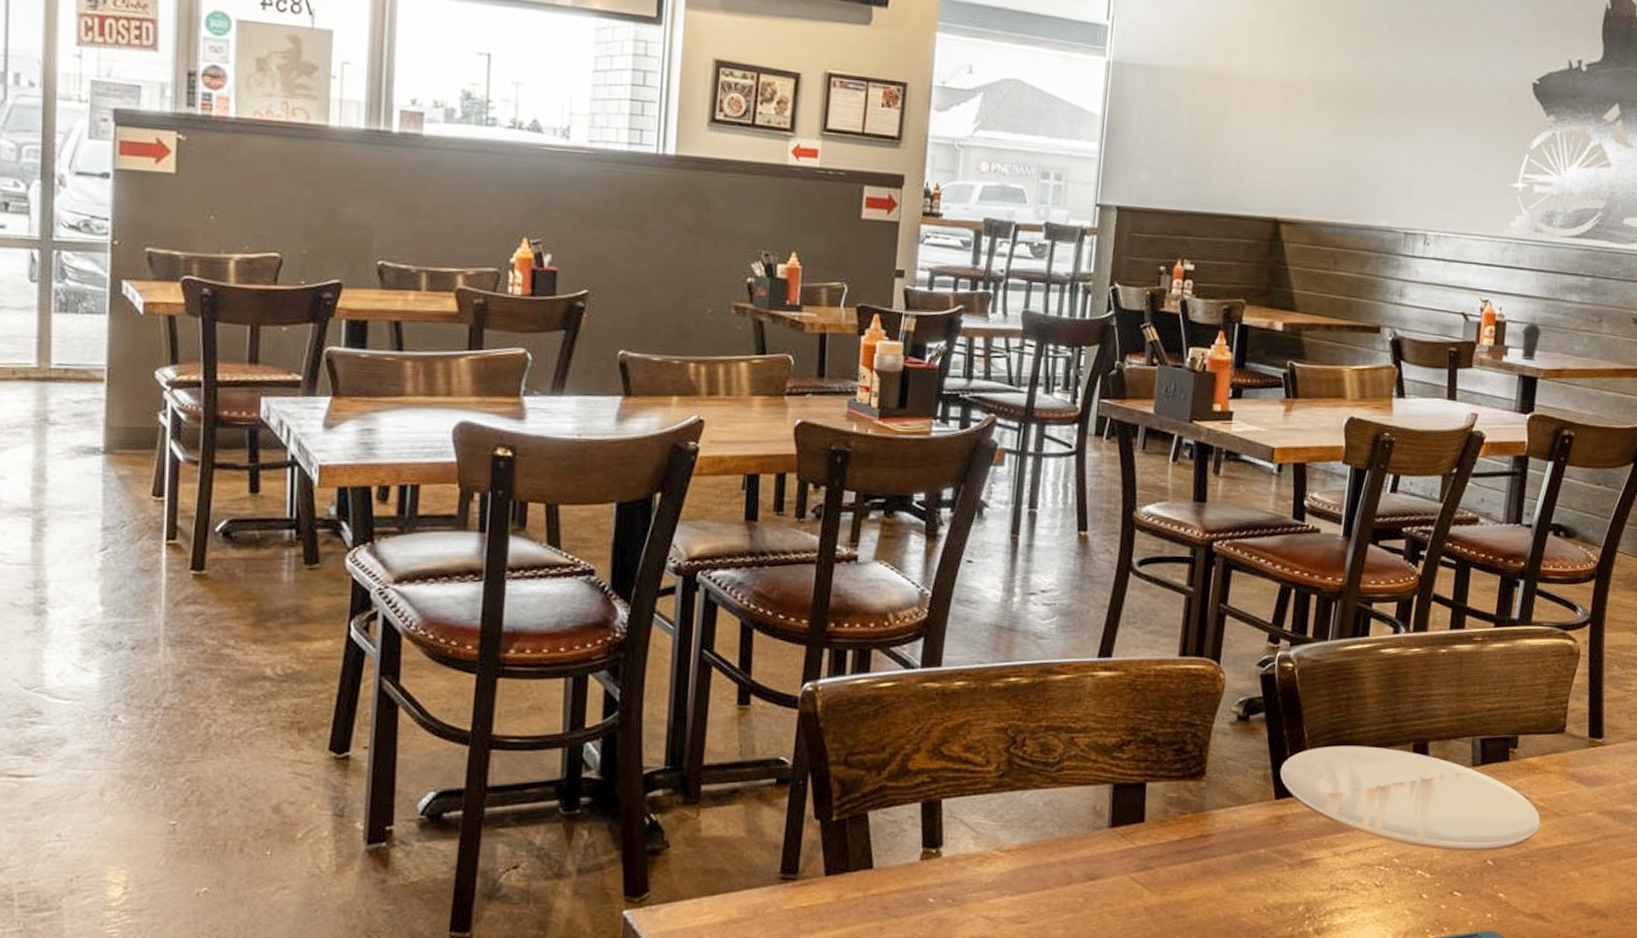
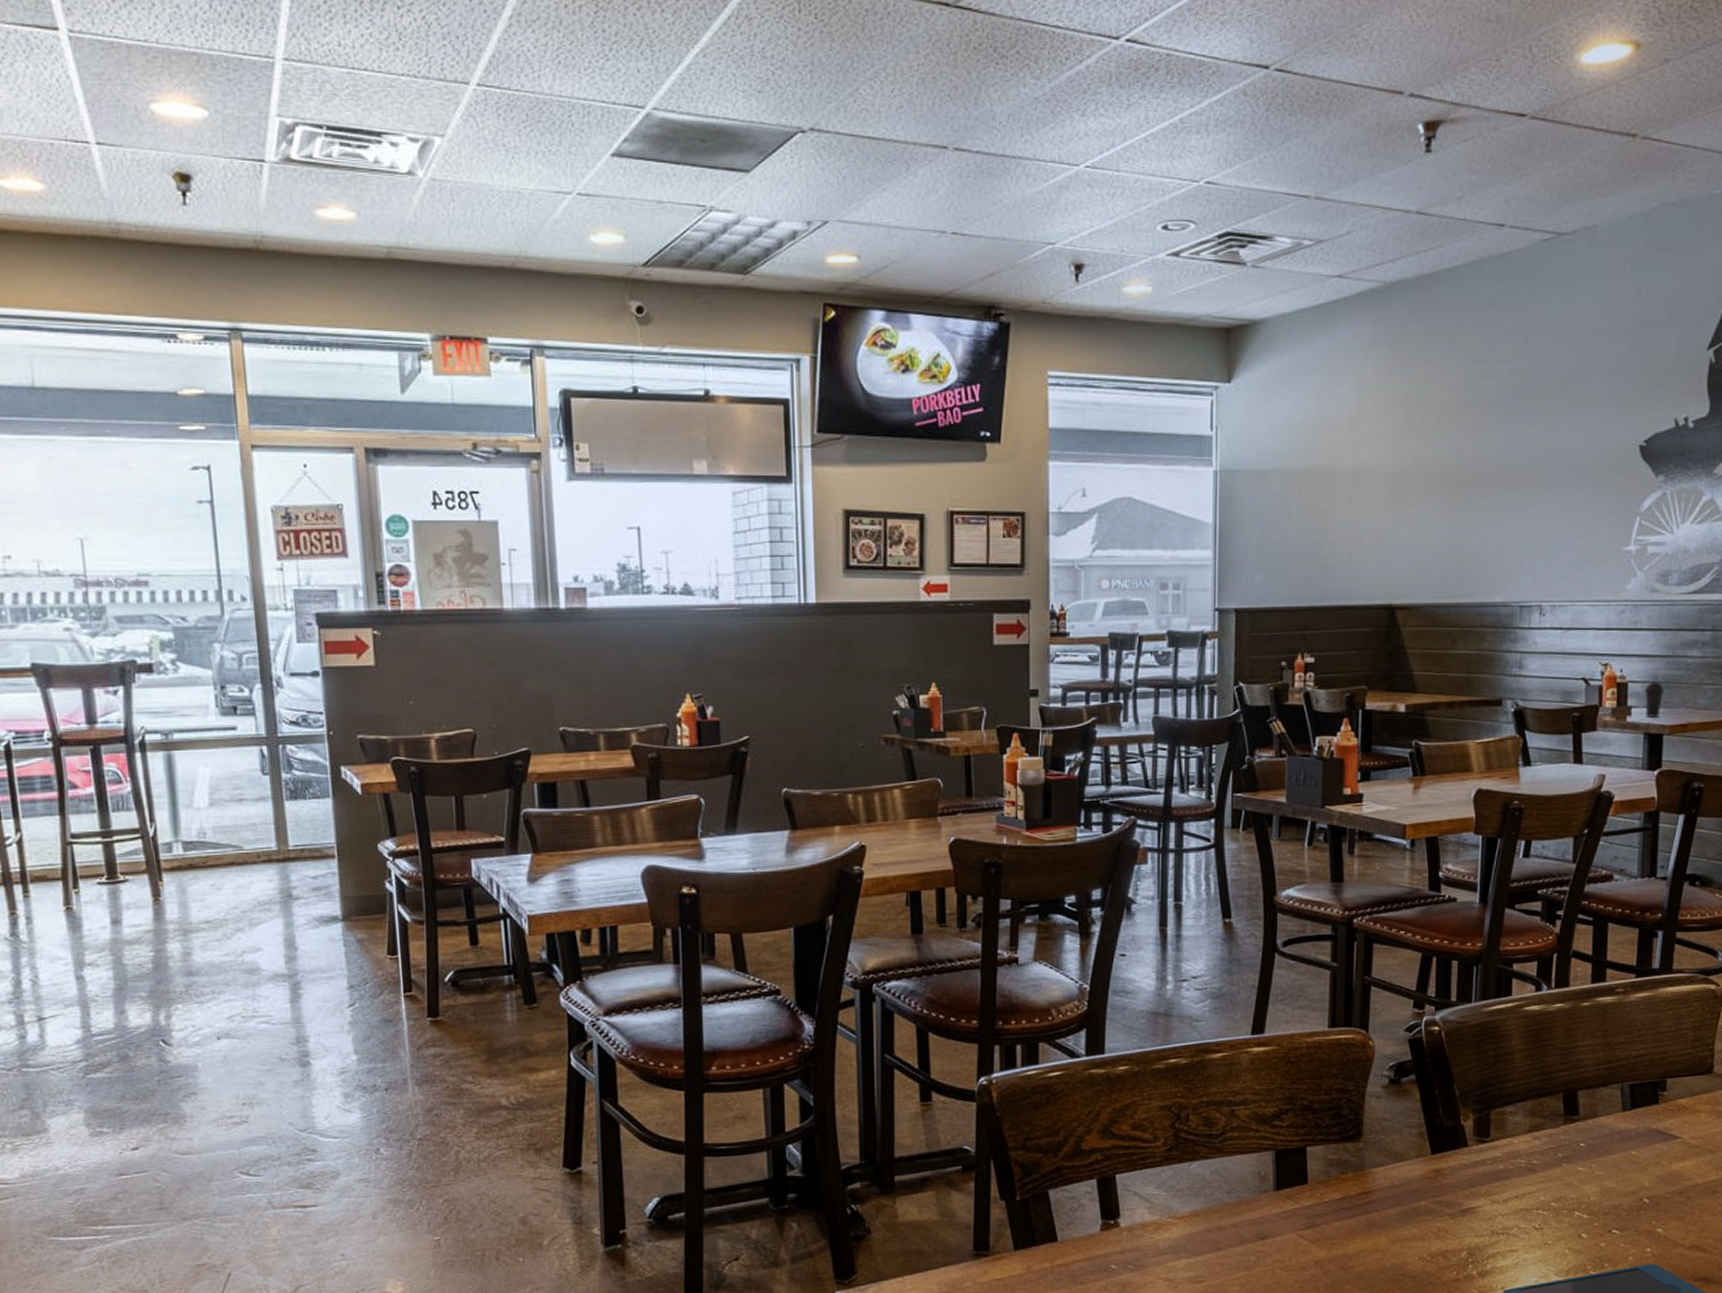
plate: present [1279,745,1541,851] -> none [1434,1099,1694,1192]

